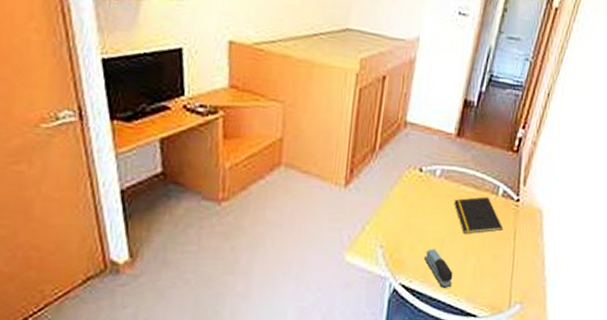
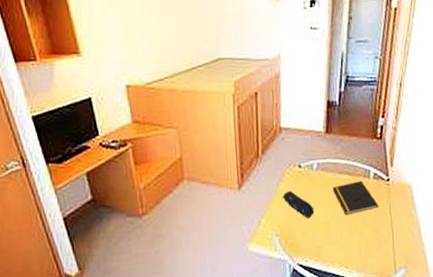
pencil case: none [394,196,430,233] -> present [282,190,315,219]
stapler: present [424,248,453,288] -> none [315,231,342,263]

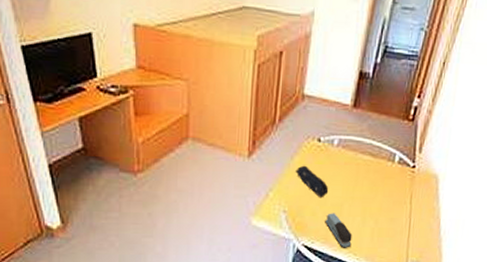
stapler: none [315,231,342,263] -> present [325,213,352,248]
notepad: present [332,180,379,215] -> none [352,164,400,199]

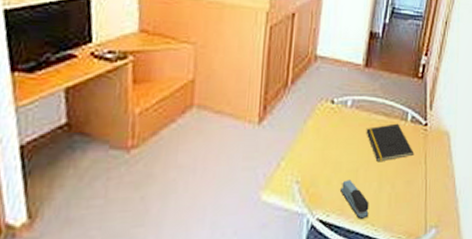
pencil case: present [295,165,329,198] -> none [308,129,344,164]
notepad: none [352,164,400,199] -> present [366,123,414,163]

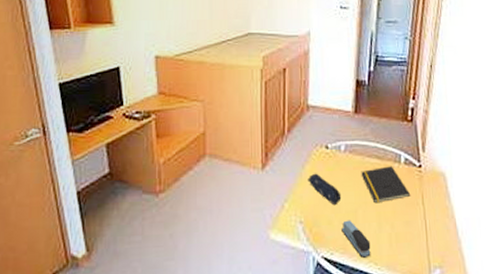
pencil case: none [308,129,344,164] -> present [307,173,342,206]

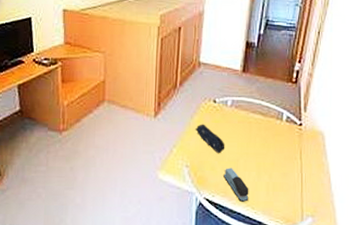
notepad: present [361,166,411,204] -> none [245,122,290,155]

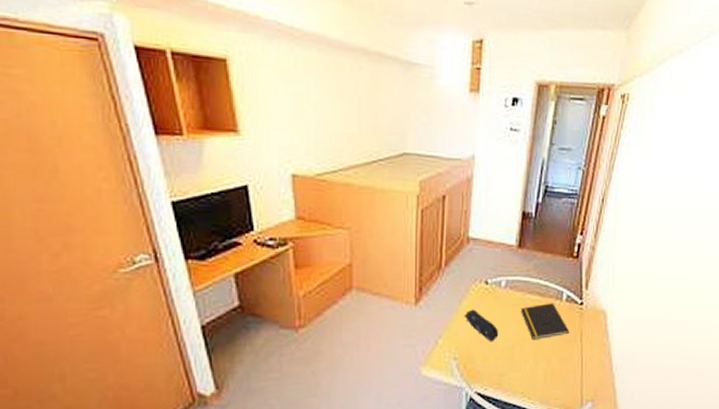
stapler: present [223,168,249,202] -> none [497,356,526,393]
notepad: none [245,122,290,155] -> present [521,303,570,340]

